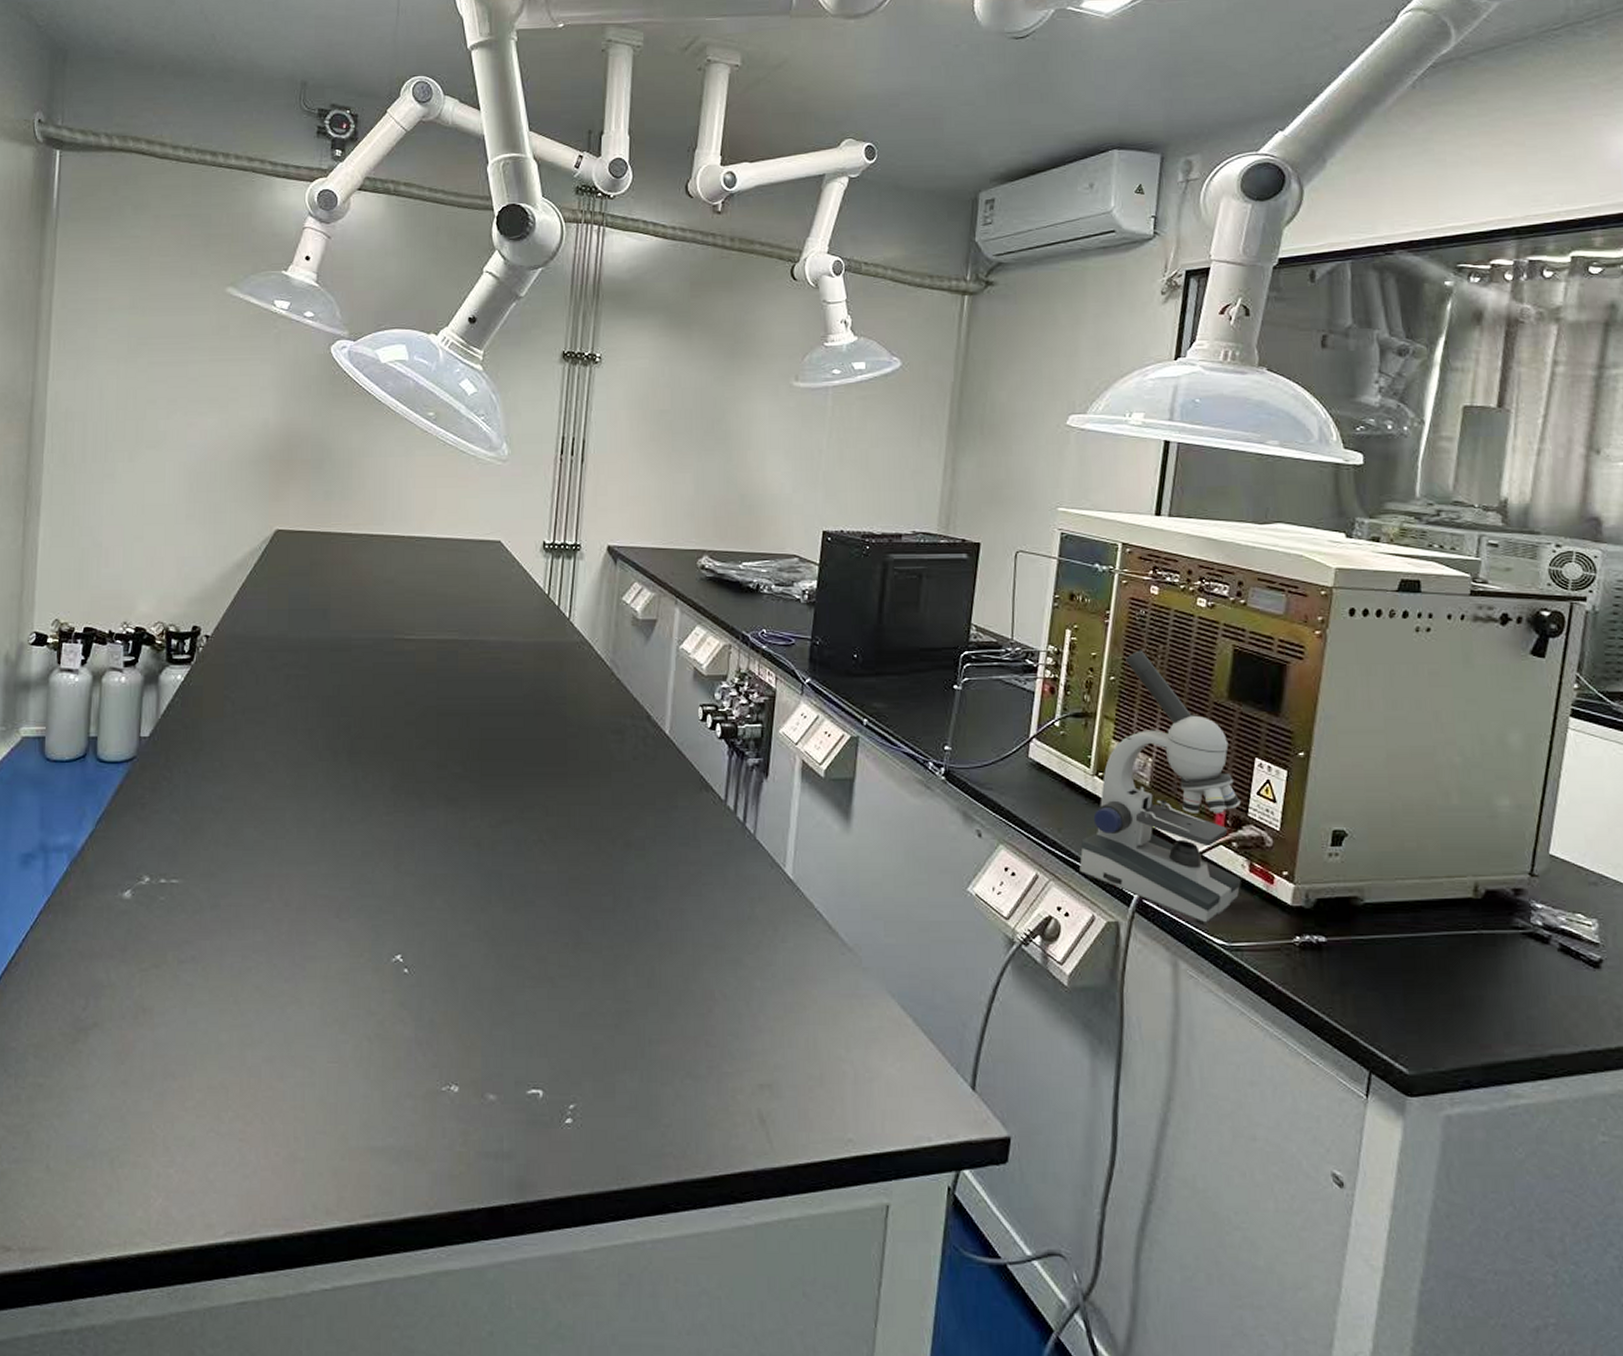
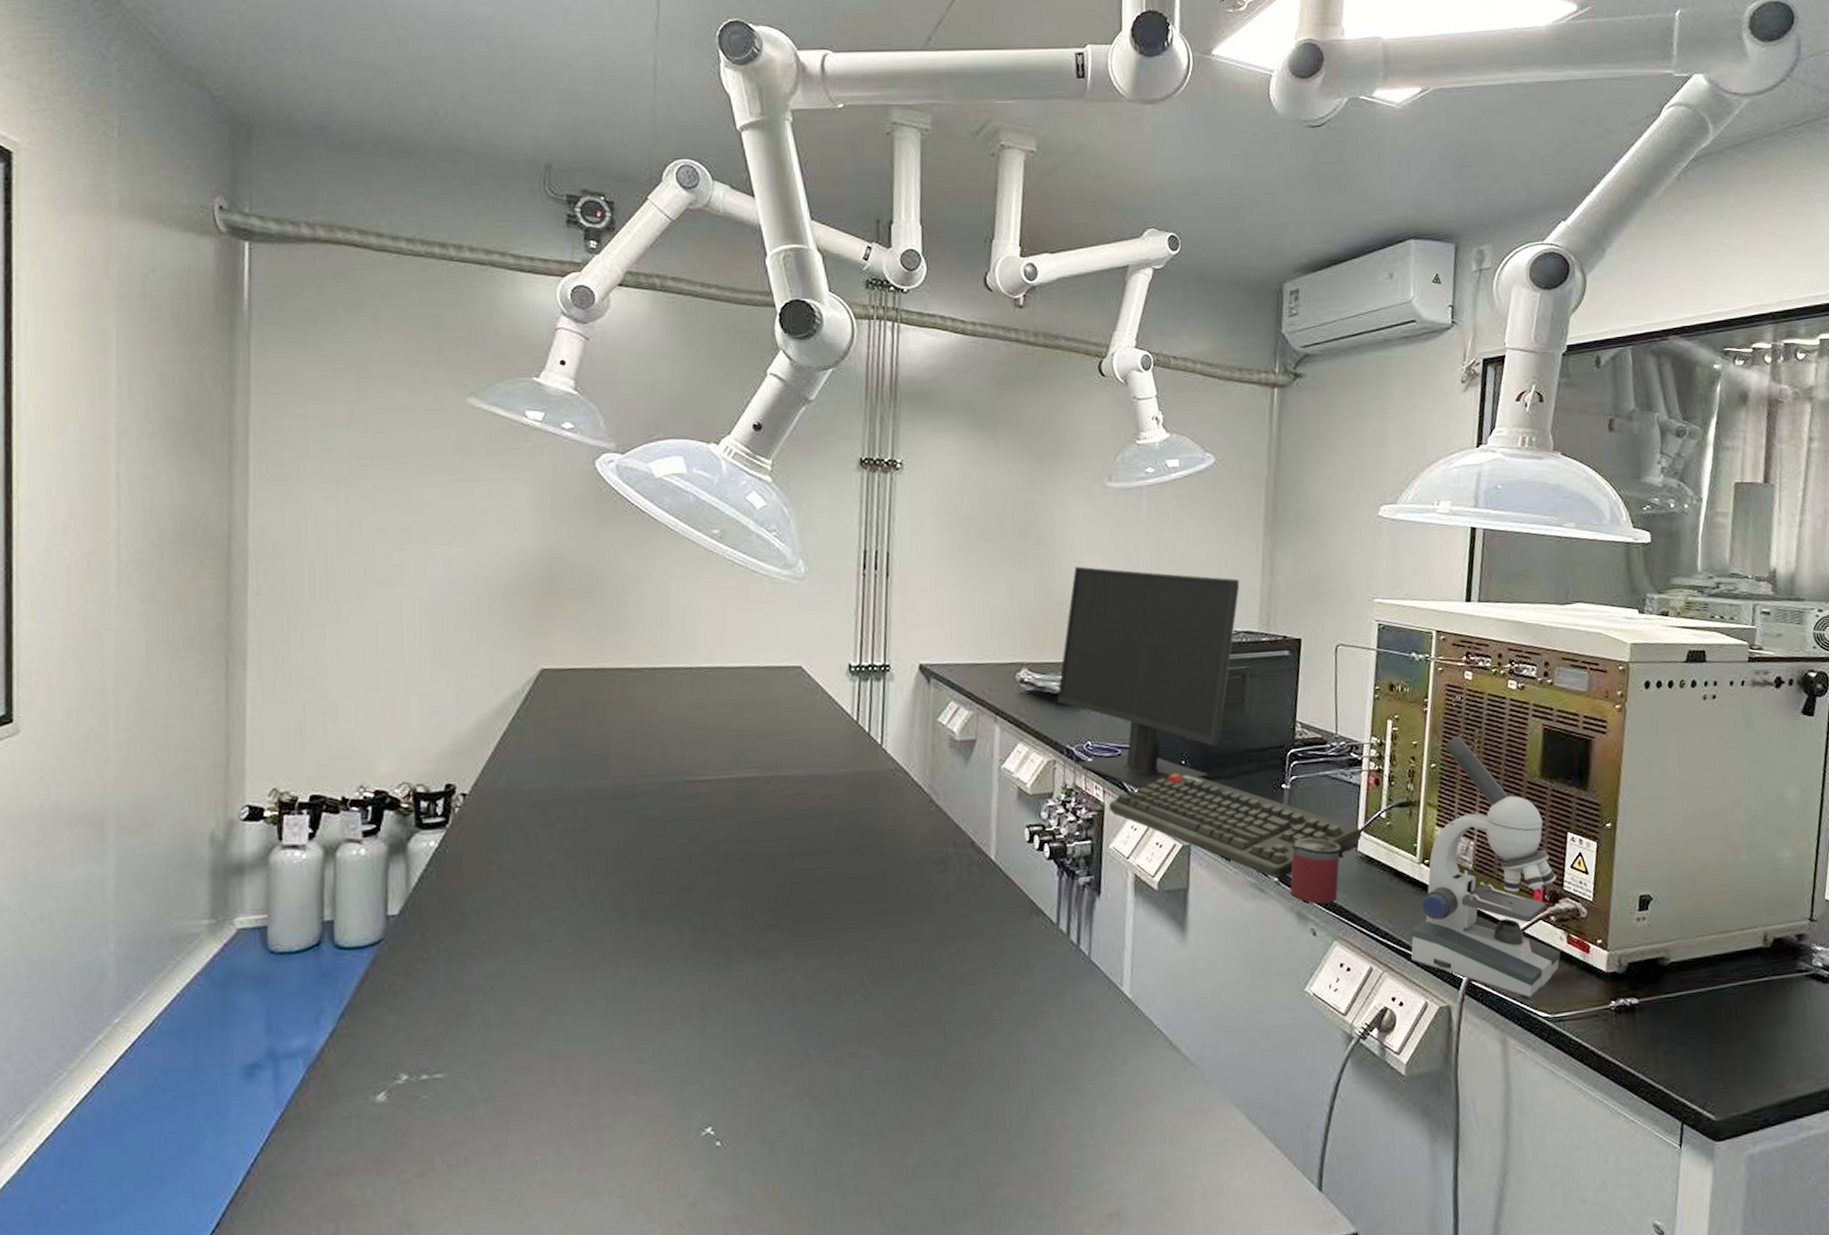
computer monitor: none [736,461,921,678] -> present [1057,566,1240,789]
computer keyboard: none [780,665,1034,778] -> present [1108,772,1362,879]
beverage cup: none [957,739,1011,806] -> present [1290,837,1341,904]

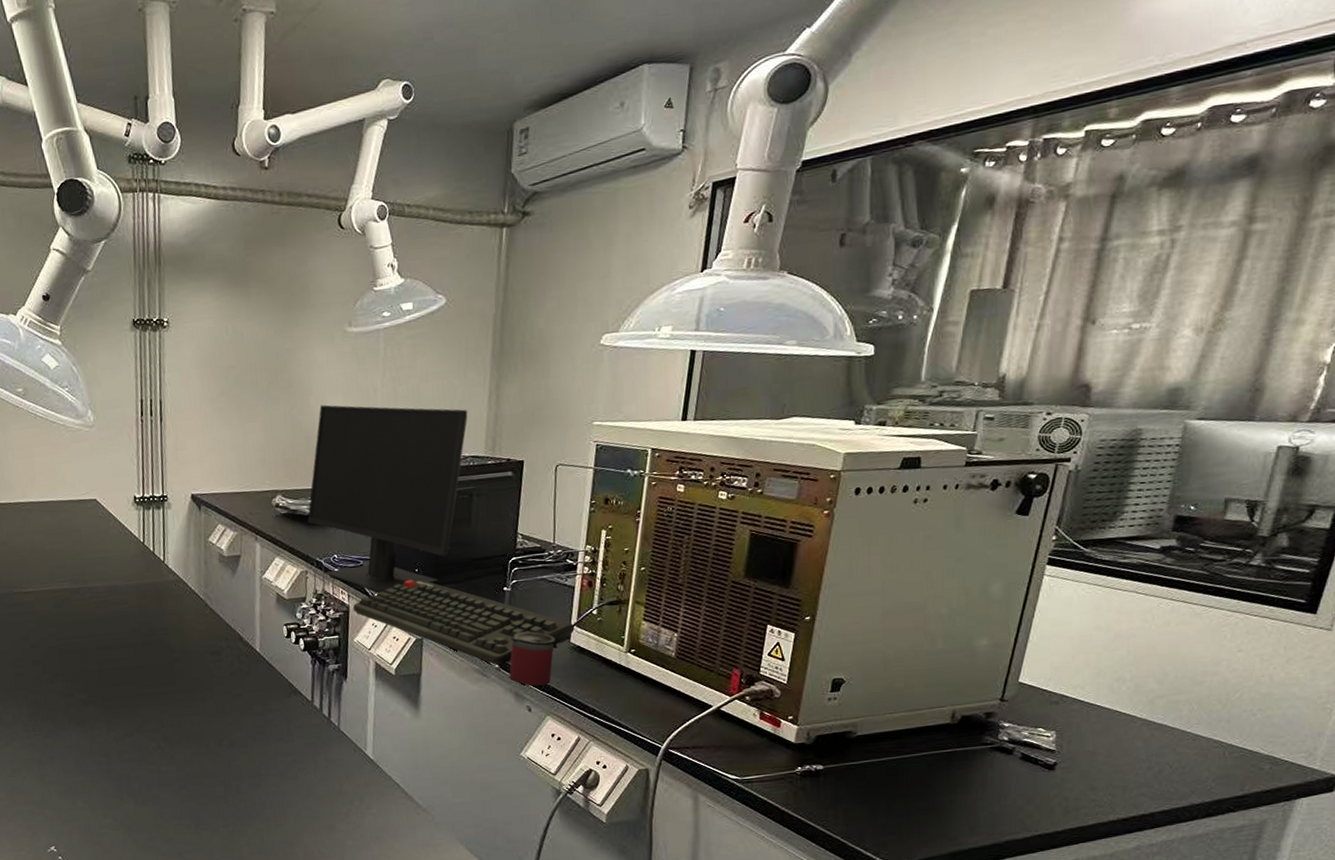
microscope: present [1411,735,1561,1000] -> none [615,542,754,765]

